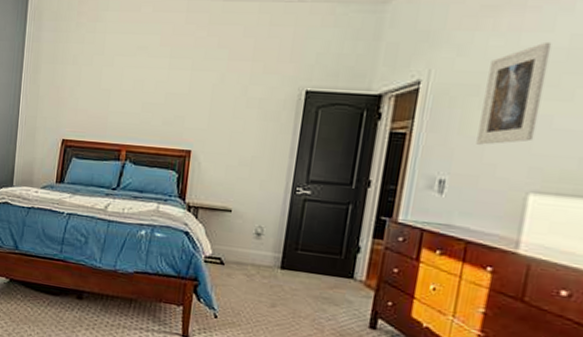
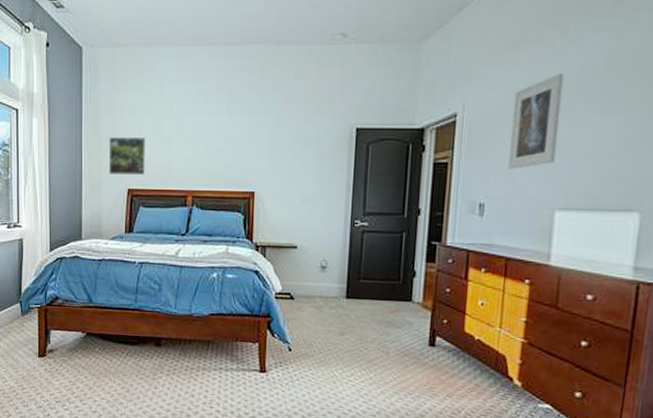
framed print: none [44,87,84,126] -> present [108,137,147,175]

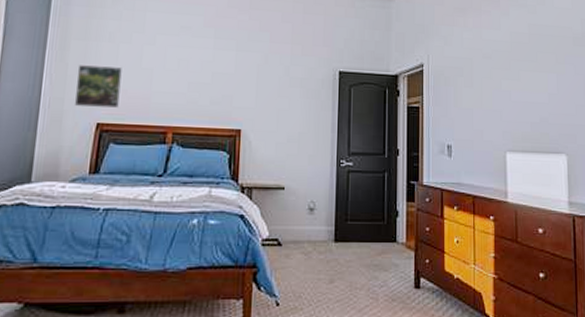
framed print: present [508,72,565,169] -> none [467,36,502,115]

